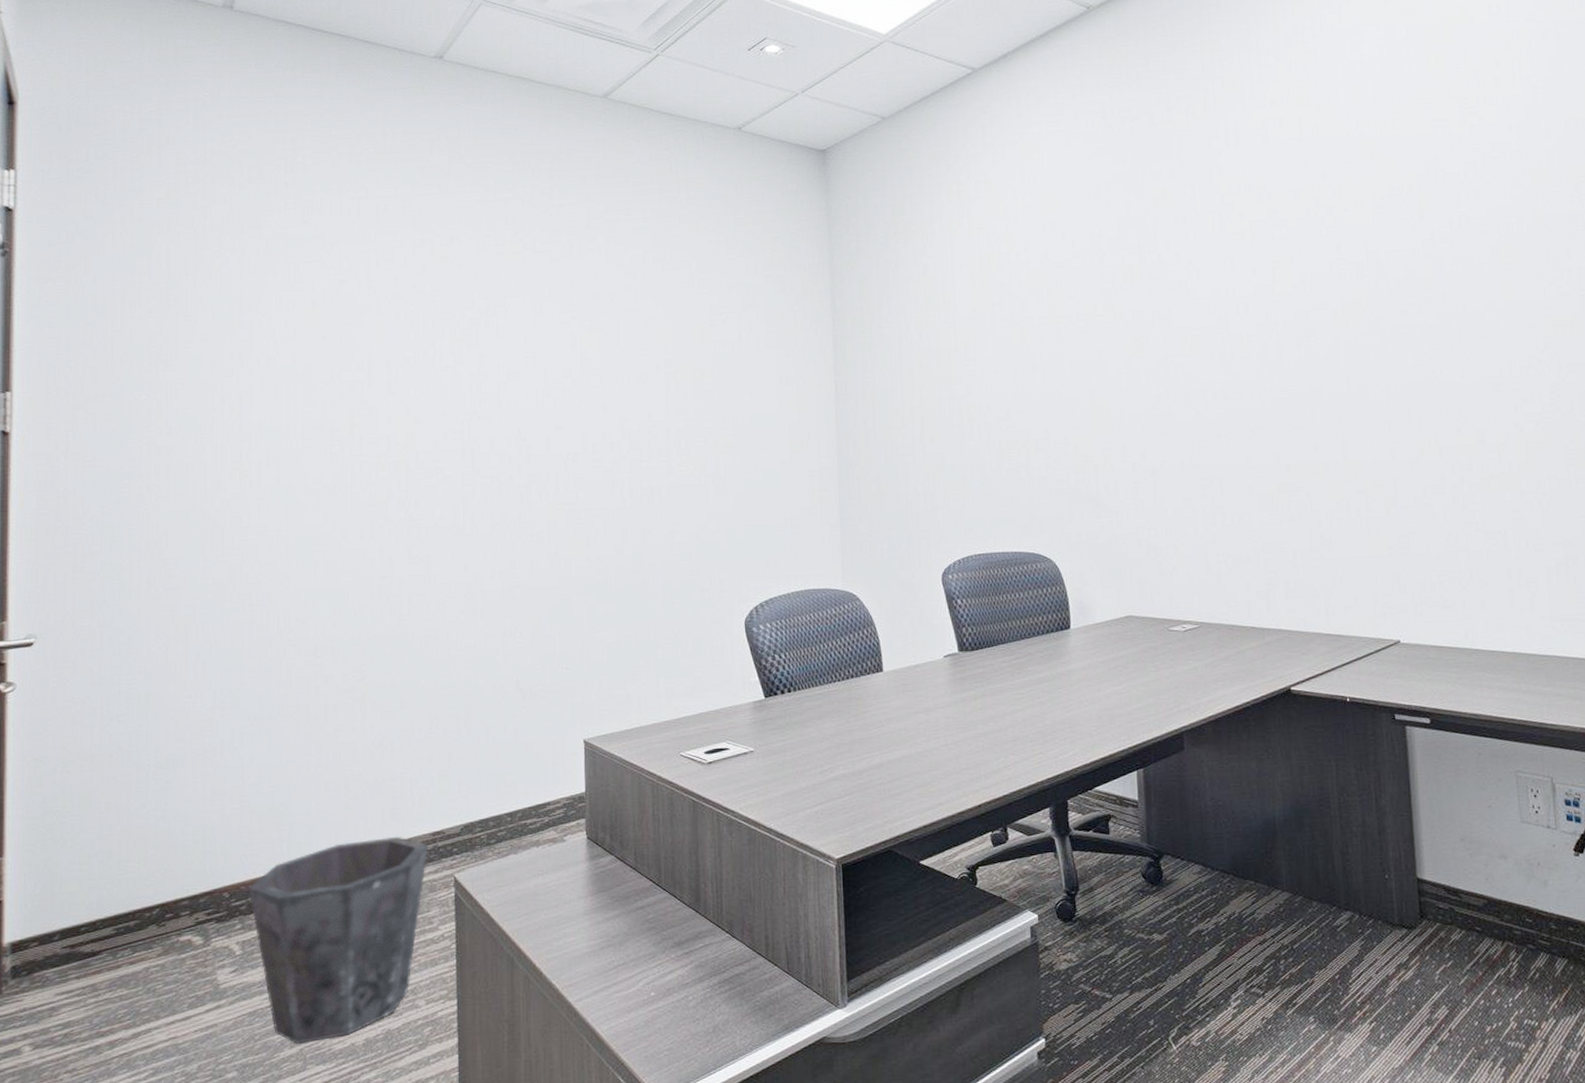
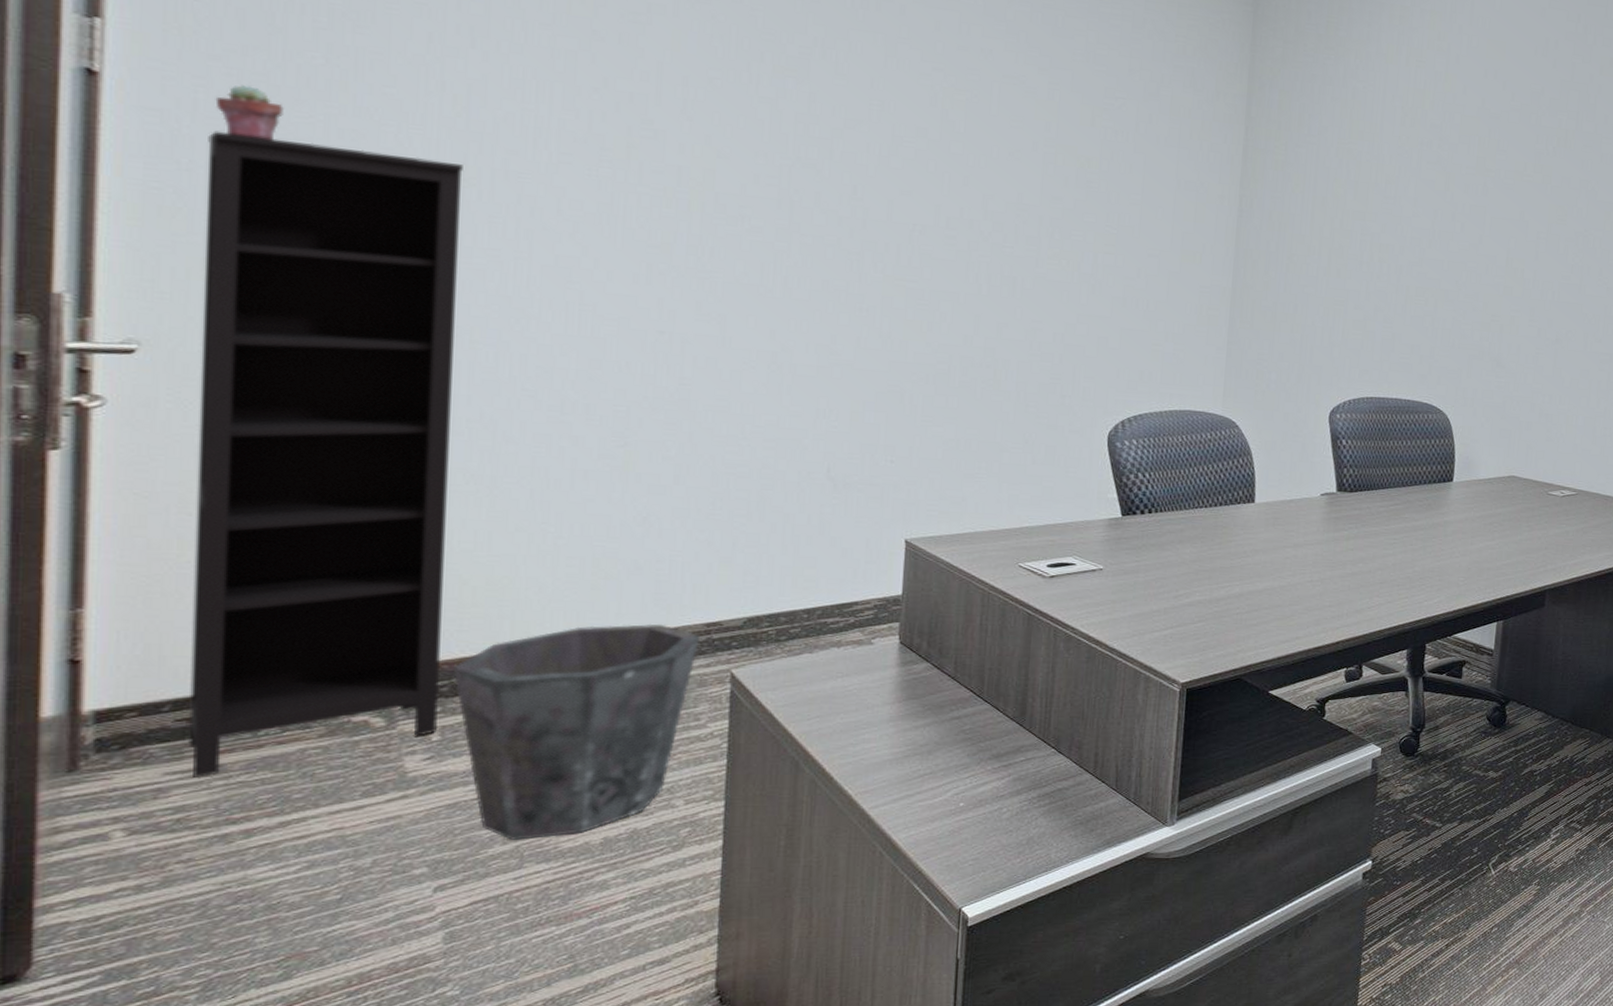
bookcase: none [71,460,240,997] -> present [188,130,463,777]
potted succulent: none [79,425,122,465] -> present [215,85,284,140]

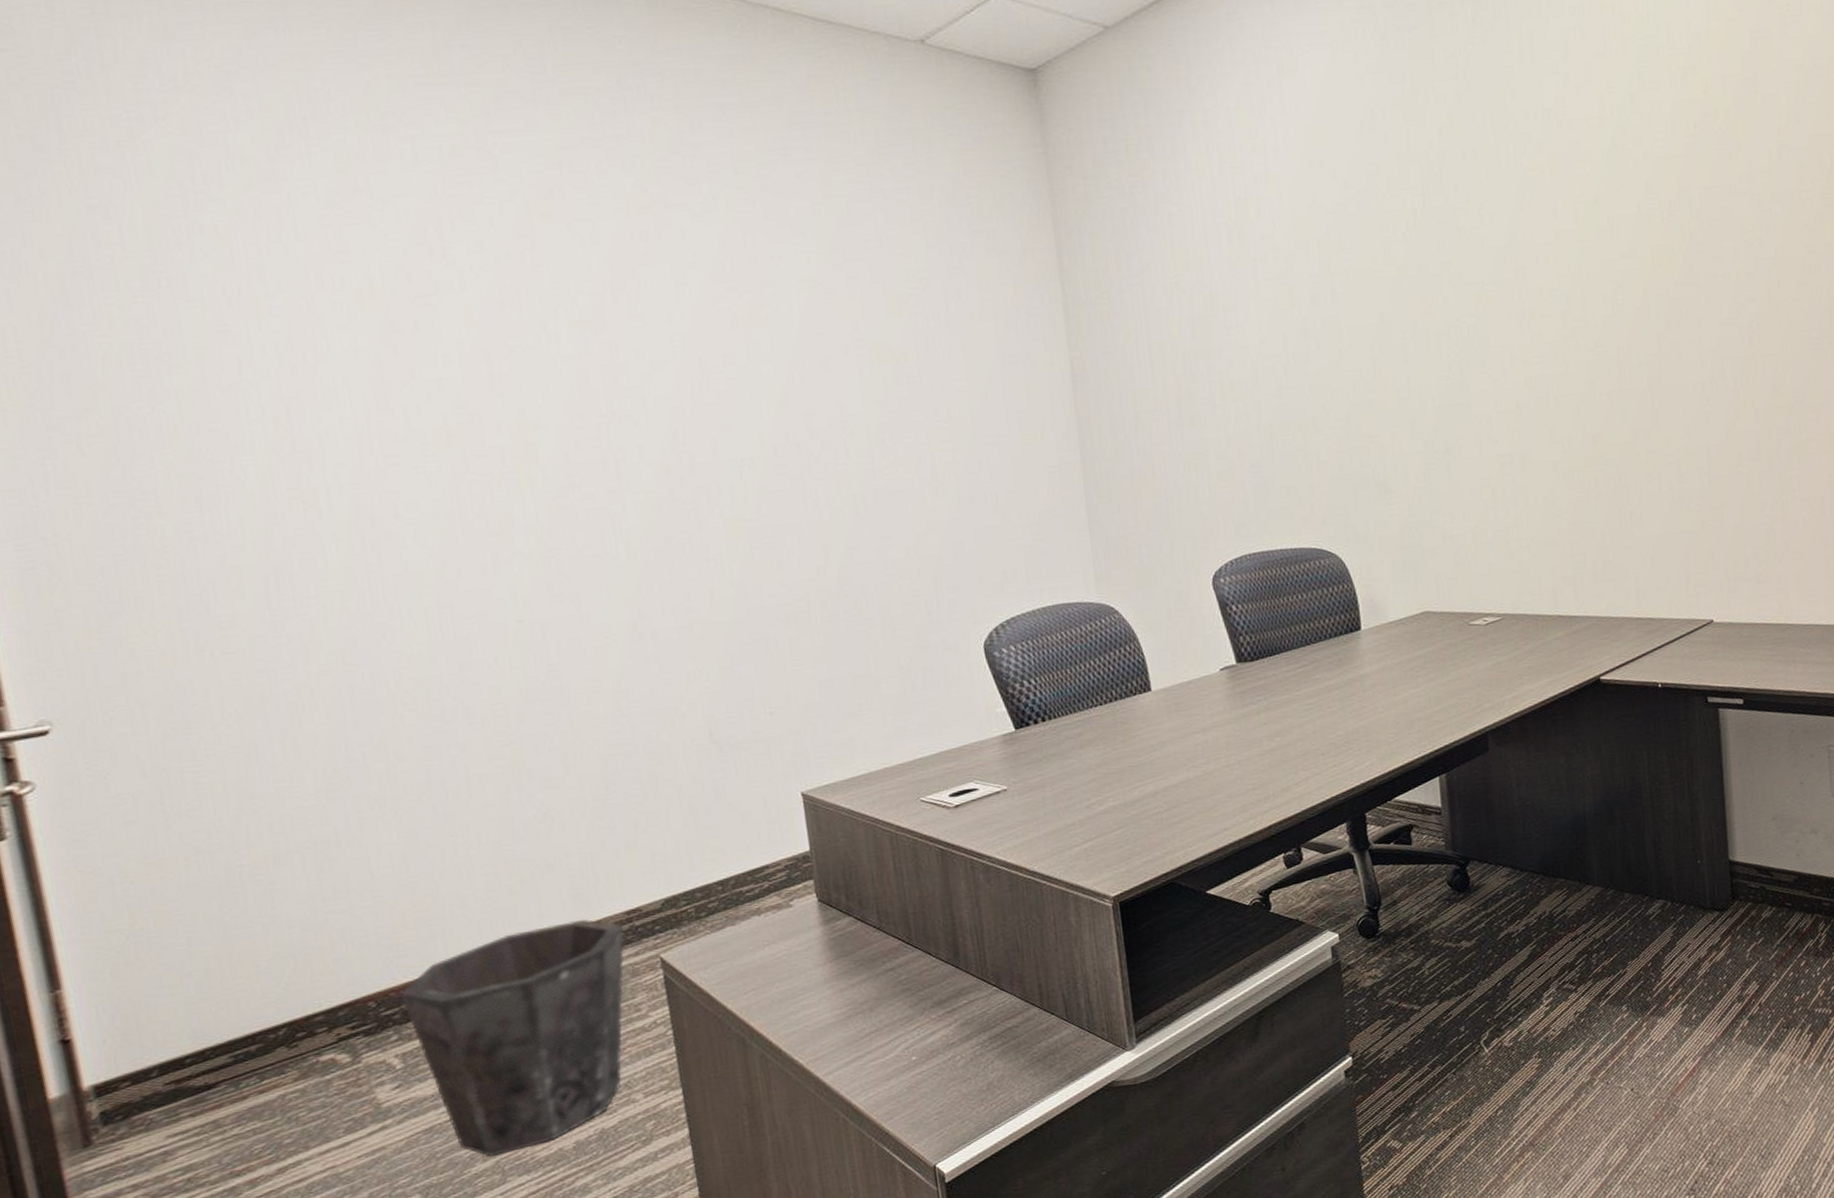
bookcase: present [188,130,463,777] -> none [64,487,399,1137]
potted succulent: present [215,85,284,140] -> none [62,449,126,502]

